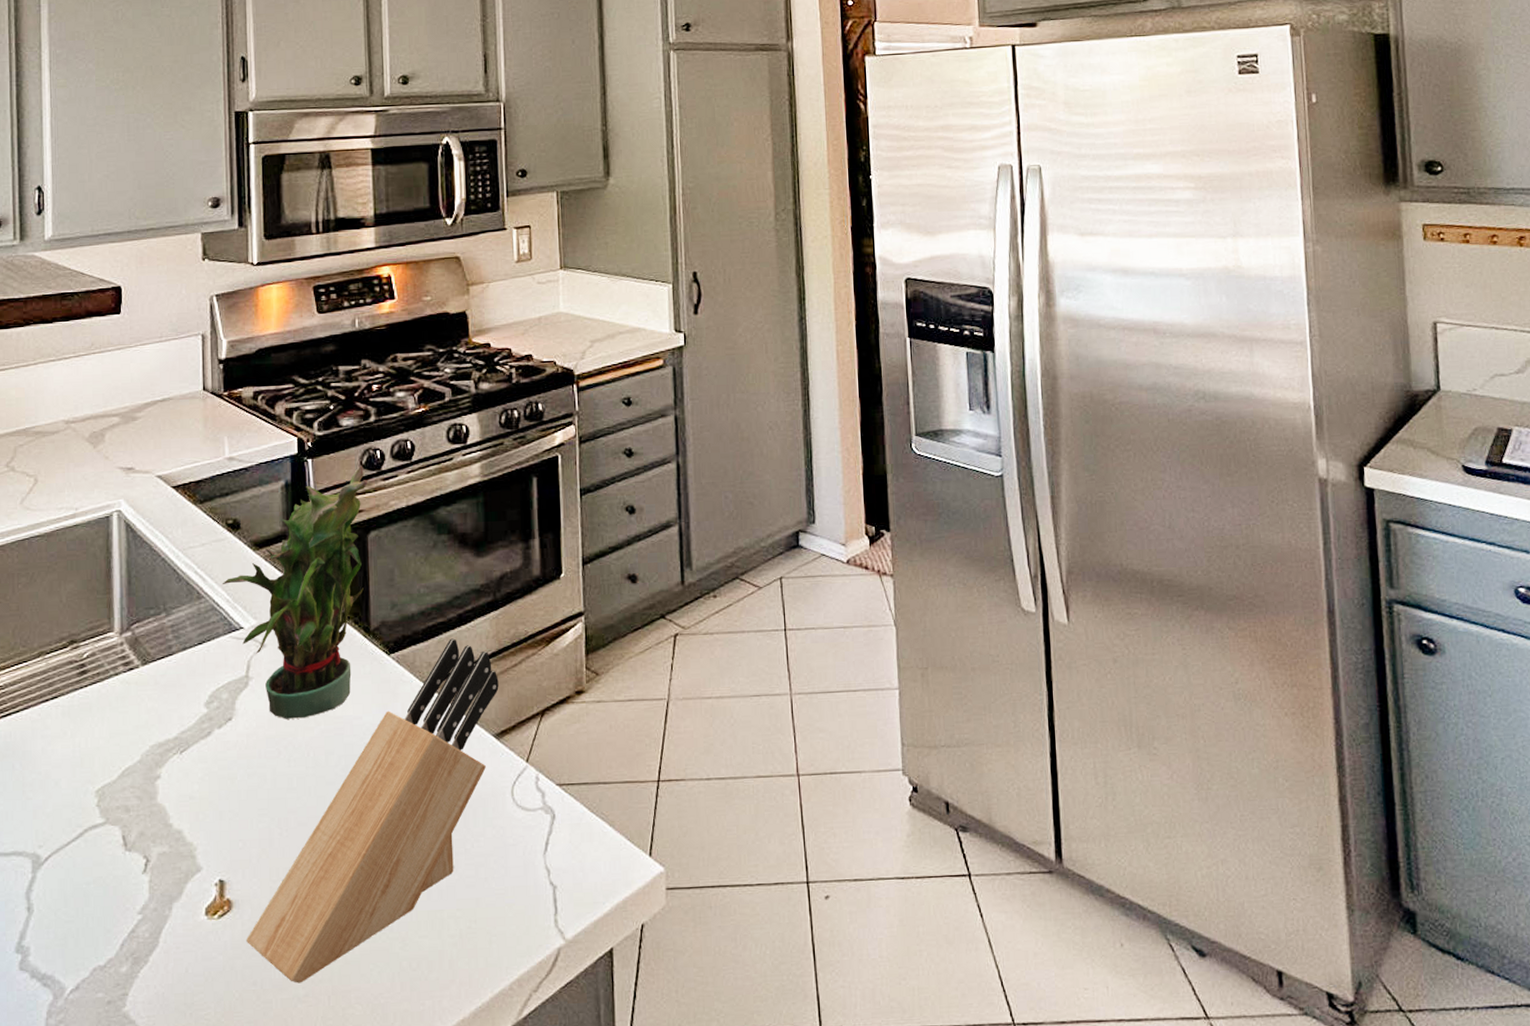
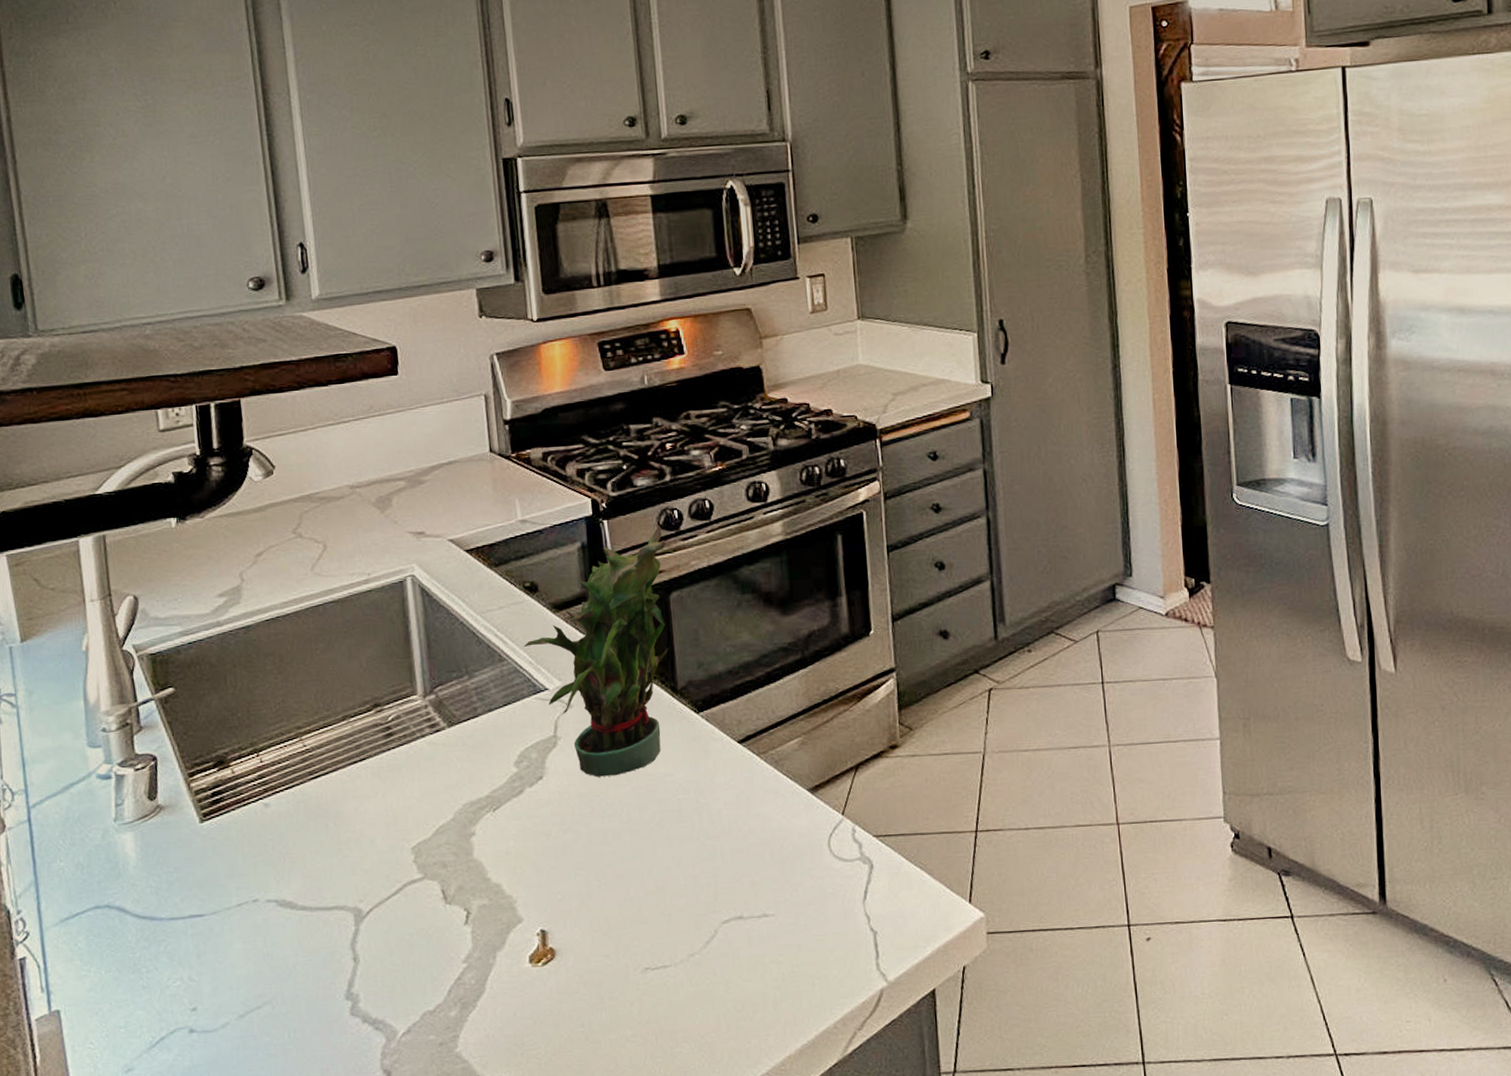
knife block: present [246,638,499,983] -> none [572,696,811,1025]

